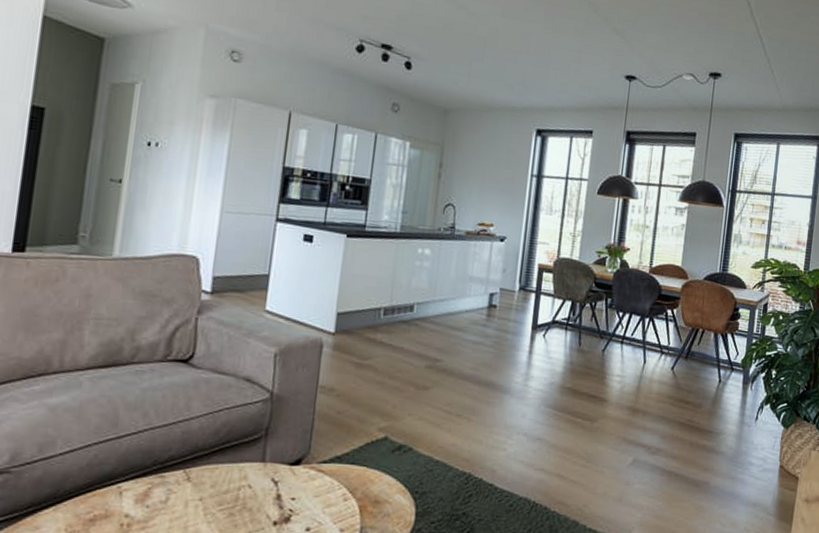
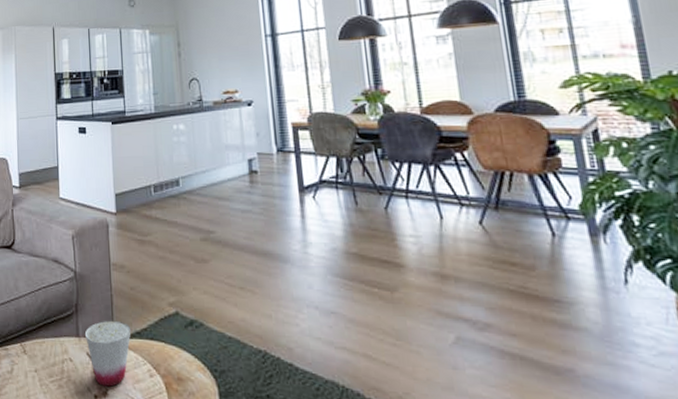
cup: none [273,444,331,512] -> present [85,320,131,387]

